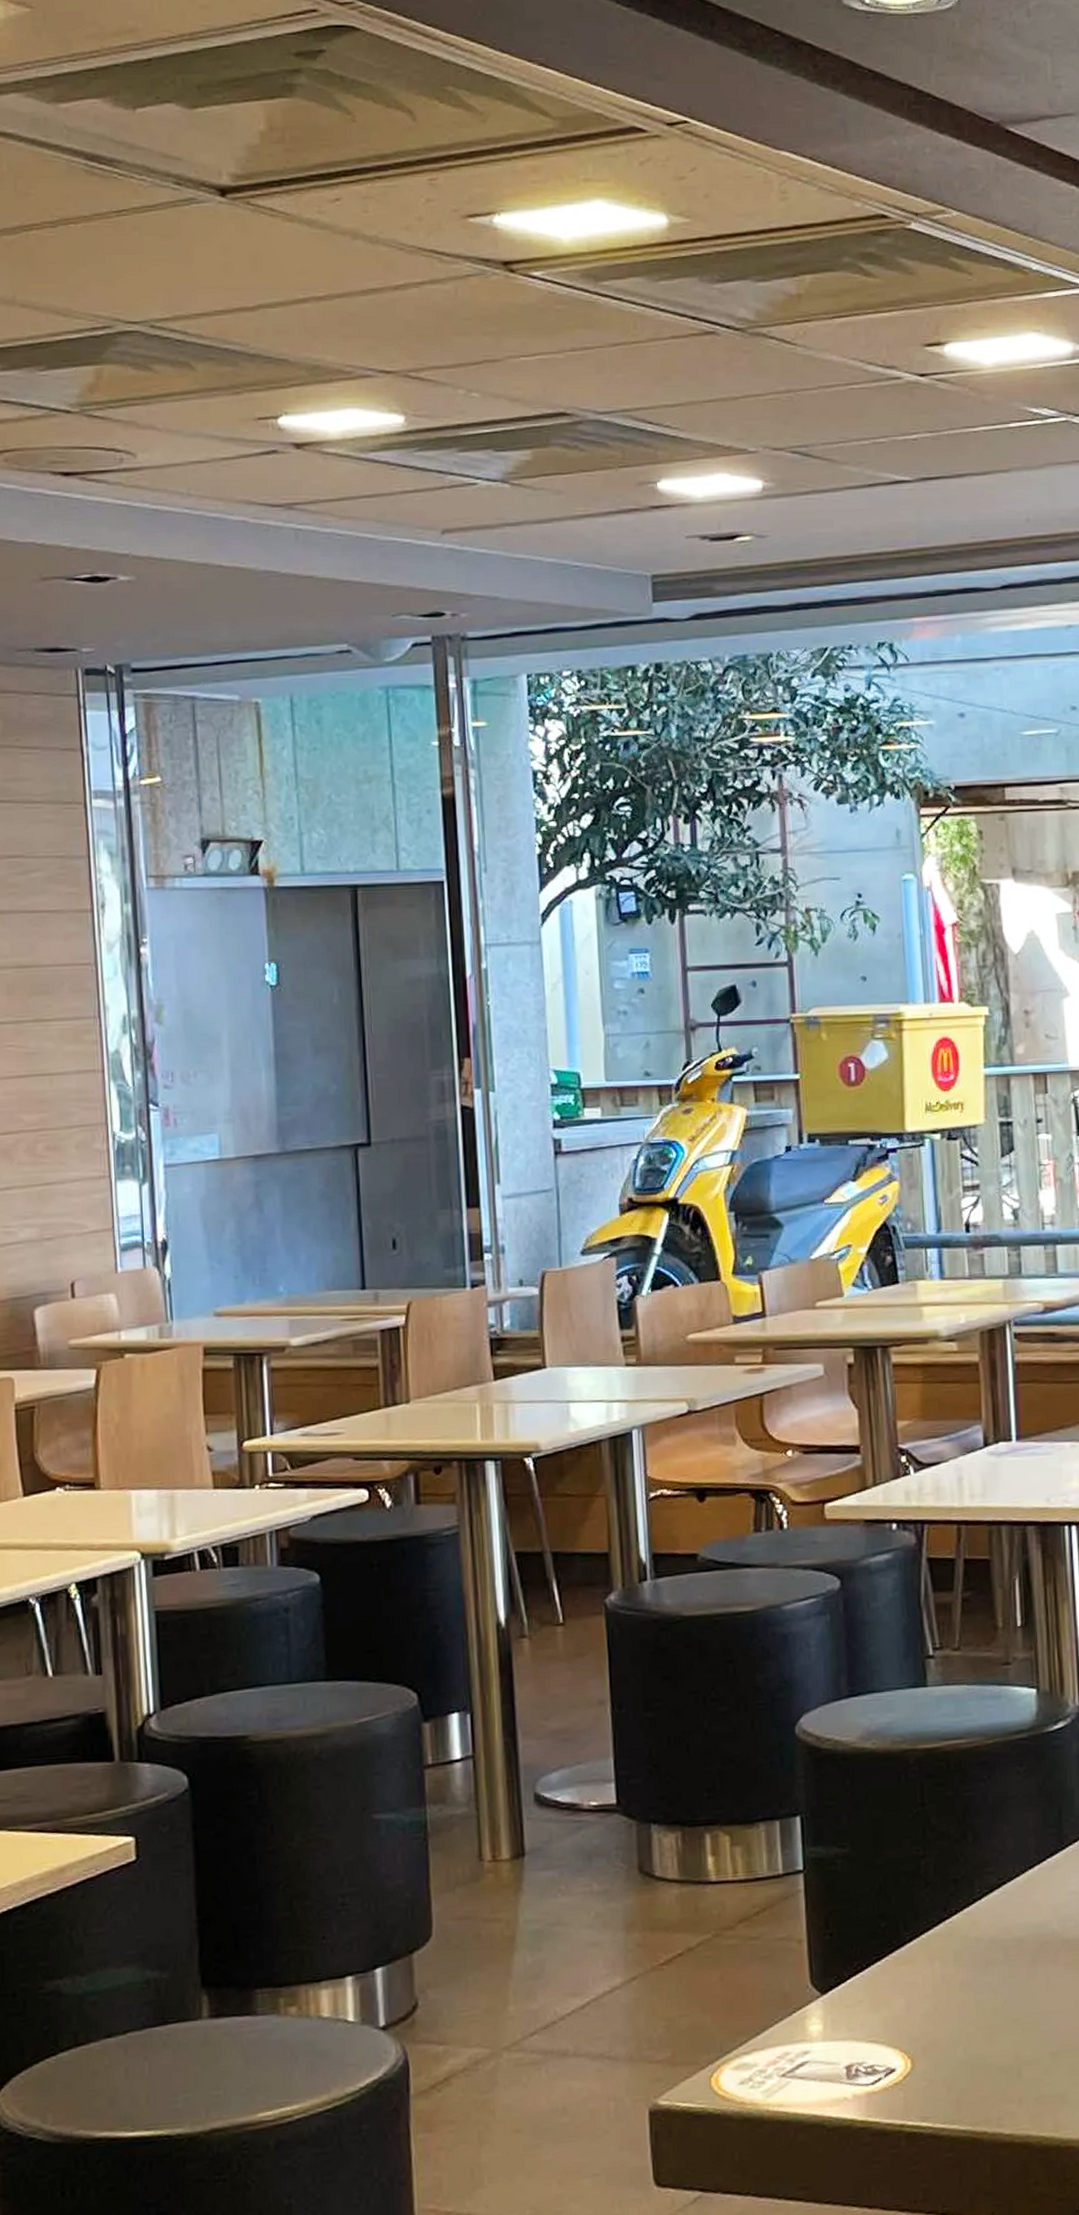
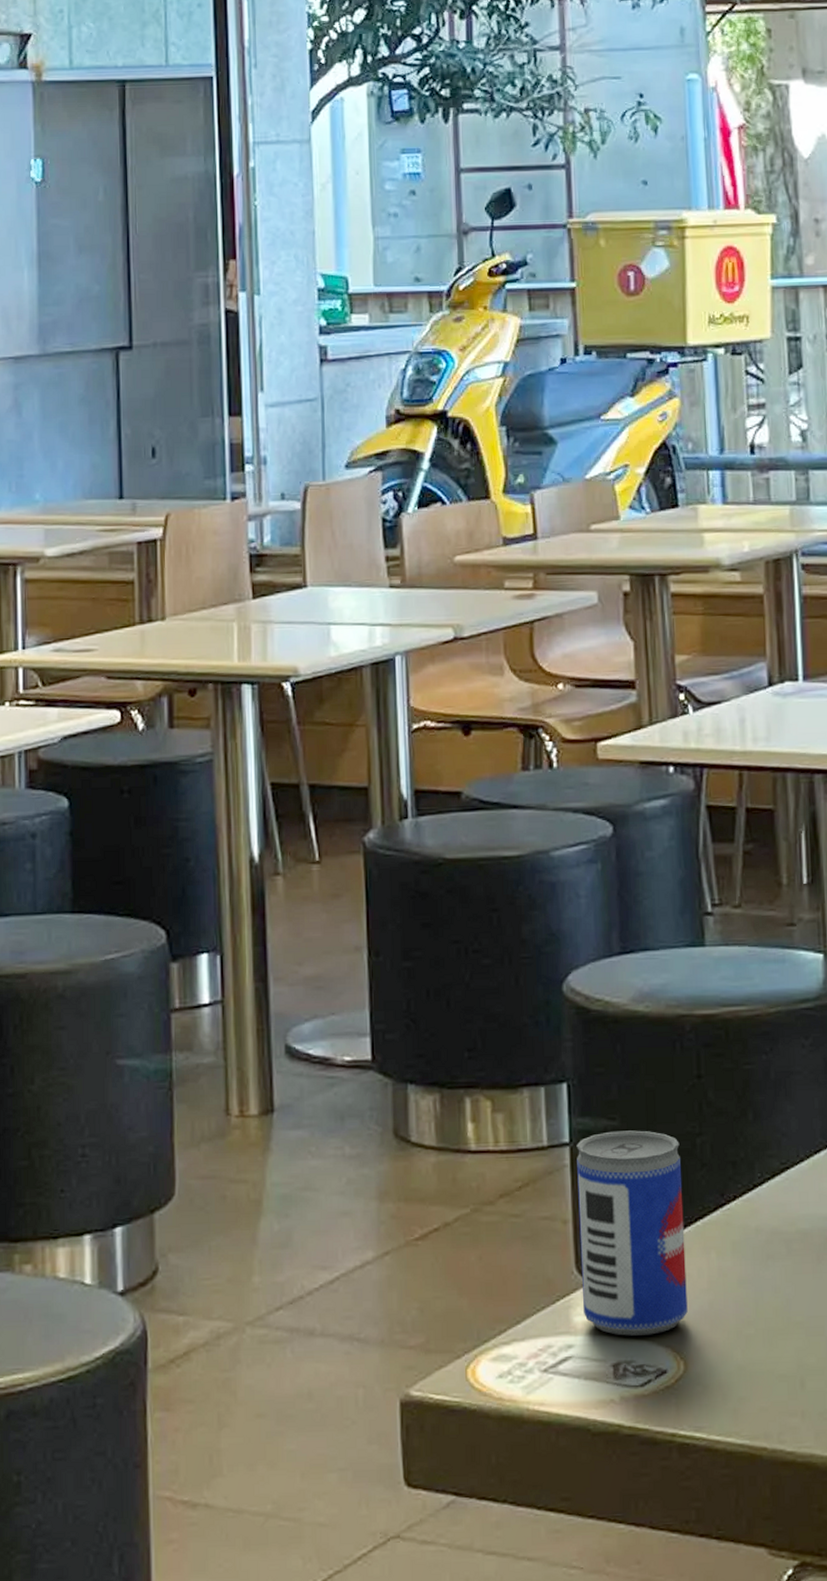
beer can: none [810,1855,914,2041] -> present [576,1130,688,1336]

